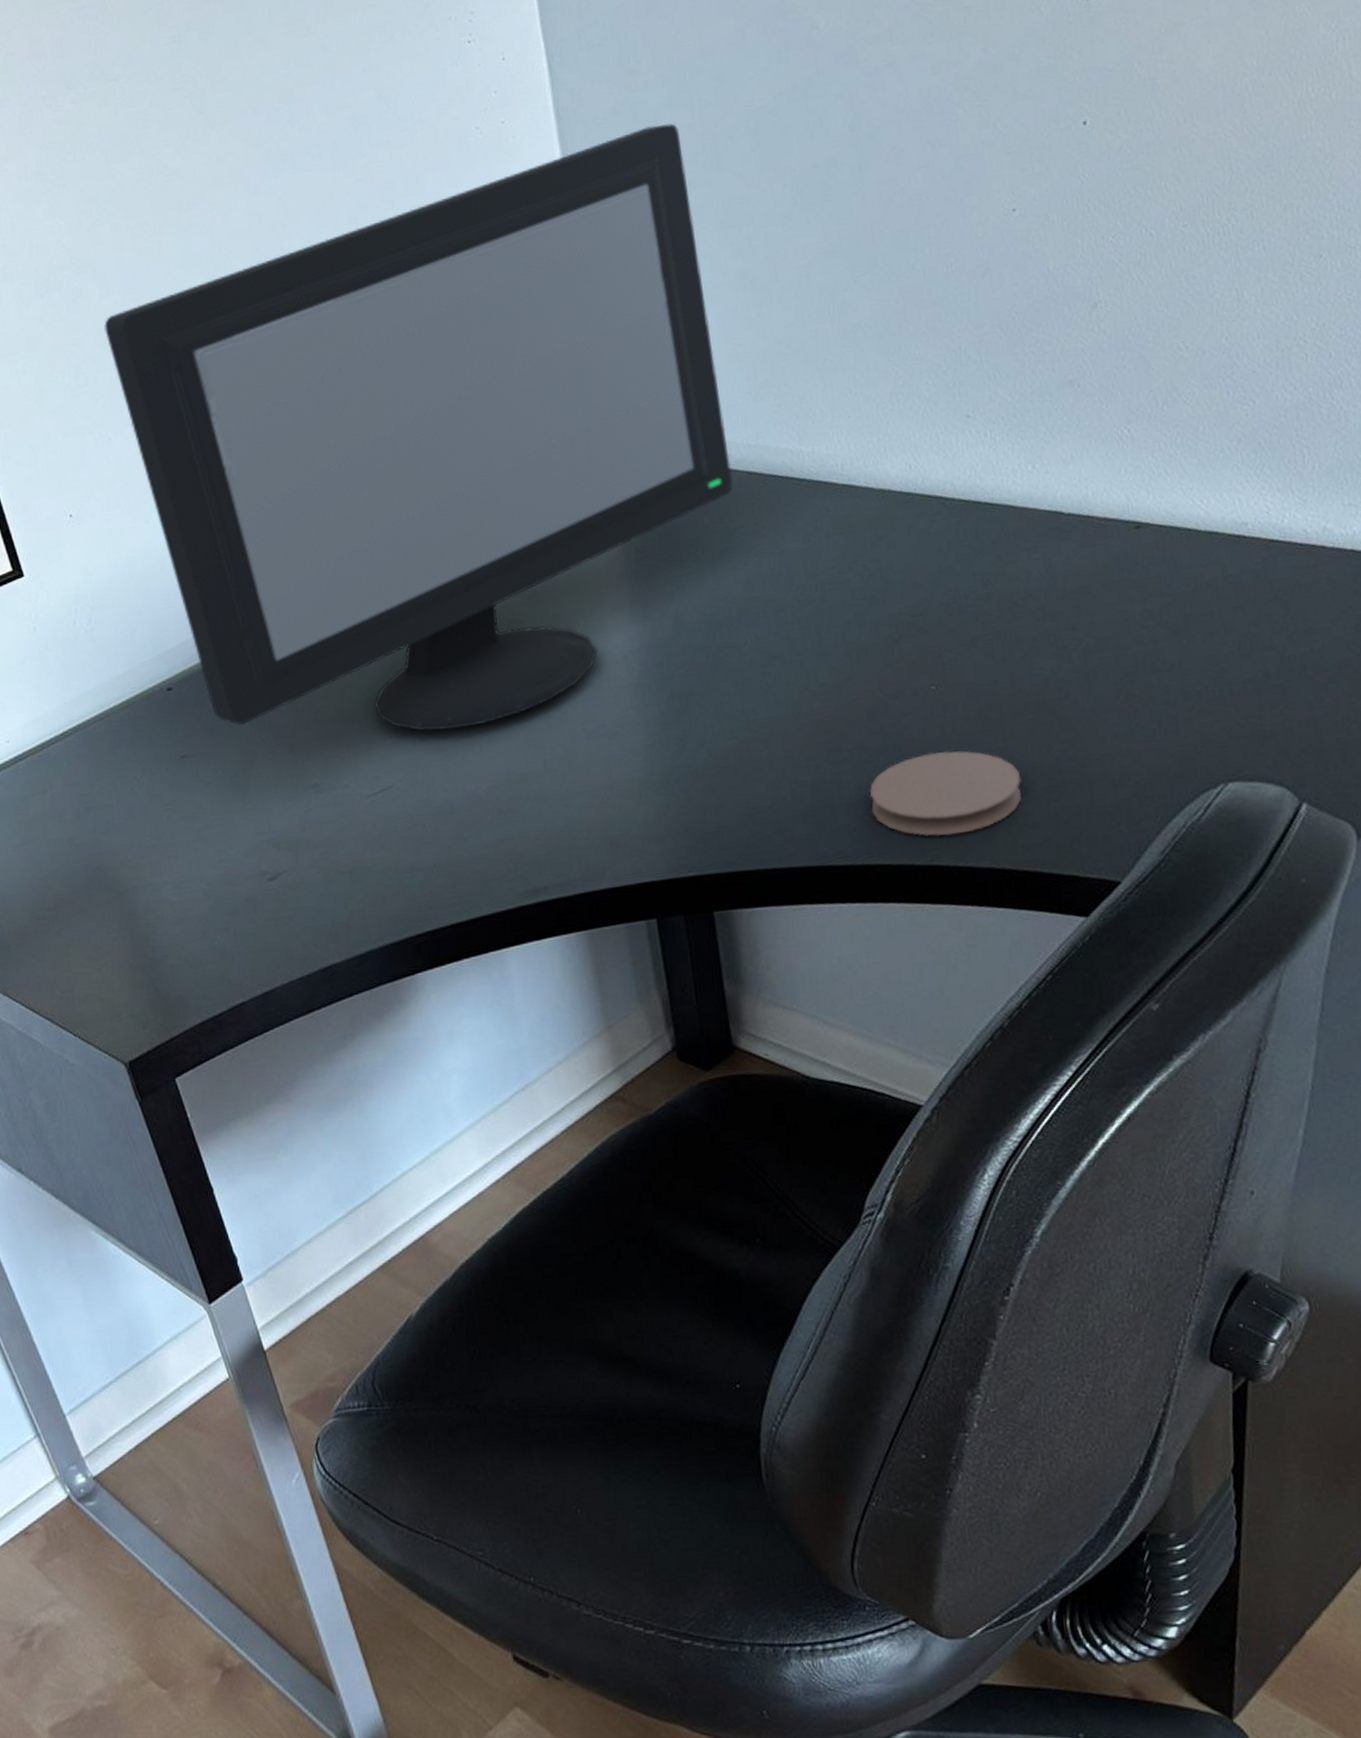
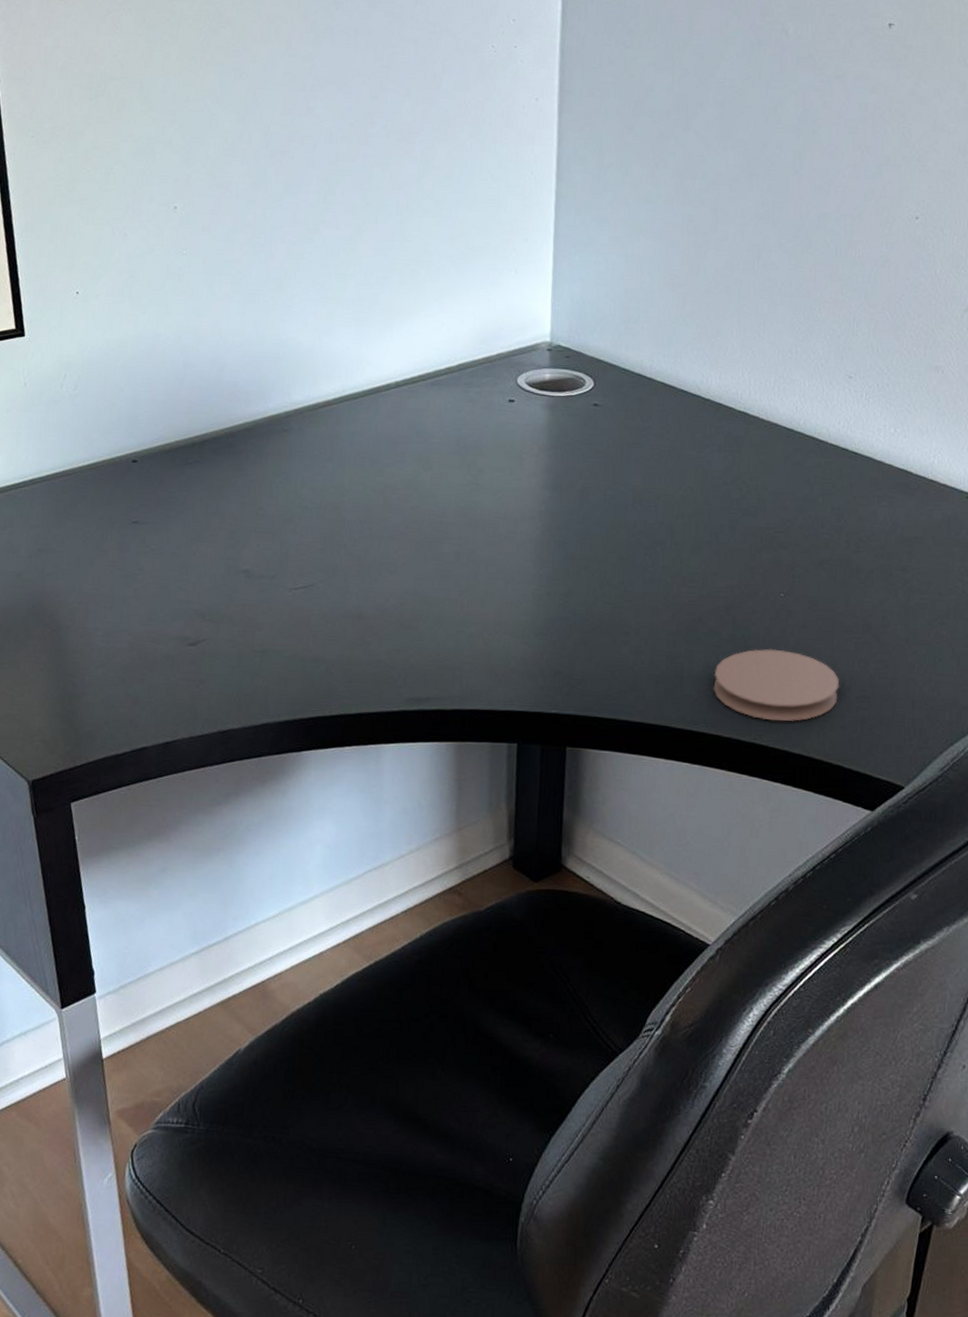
computer monitor: present [104,123,734,731] -> none [140,79,660,548]

